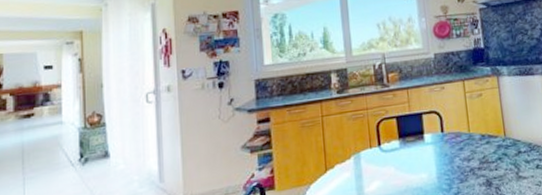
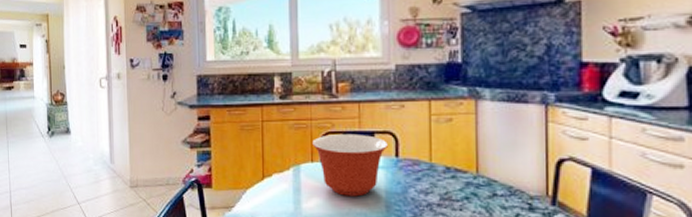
mixing bowl: none [369,116,434,175] -> present [312,133,388,197]

